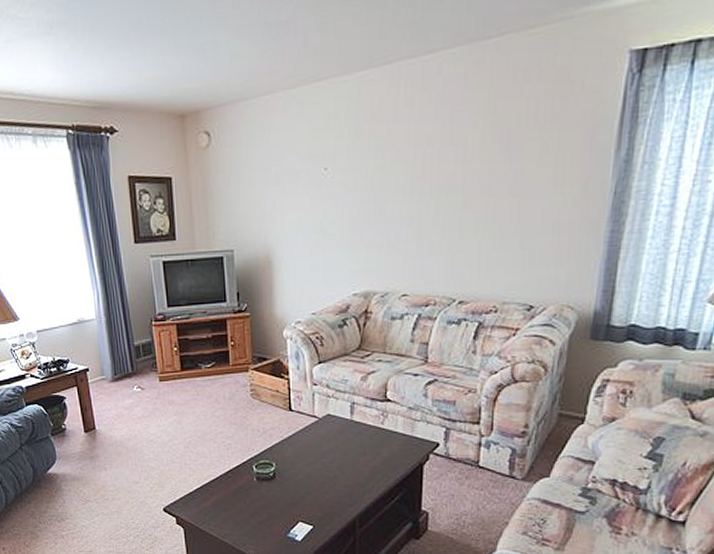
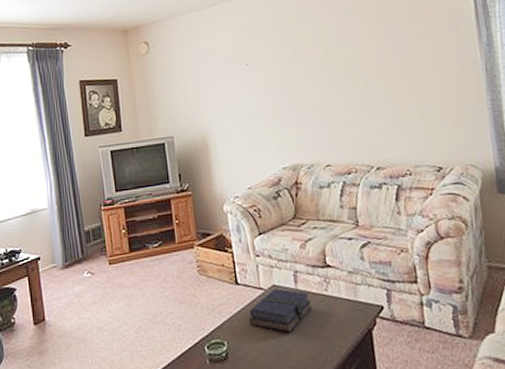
book: none [299,419,365,459] -> present [248,289,312,332]

